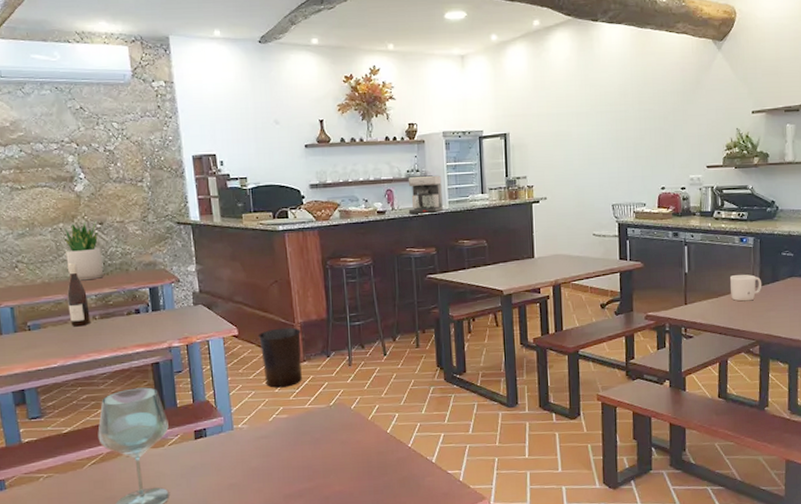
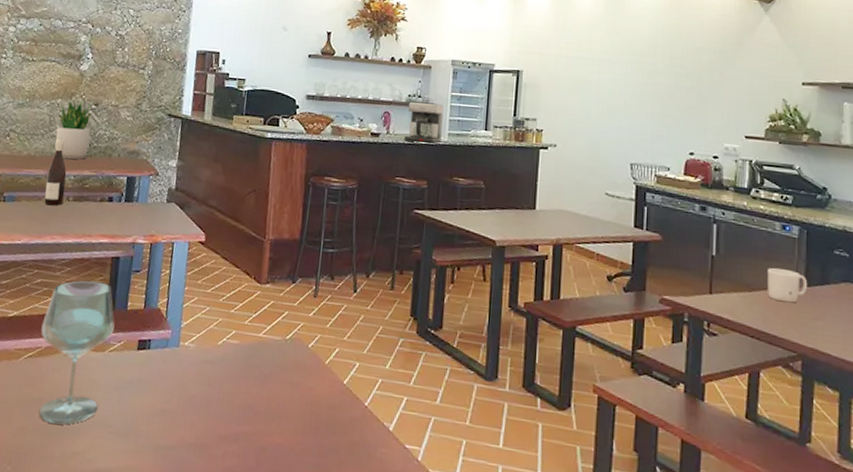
waste bin: present [258,327,302,388] -> none [222,241,270,309]

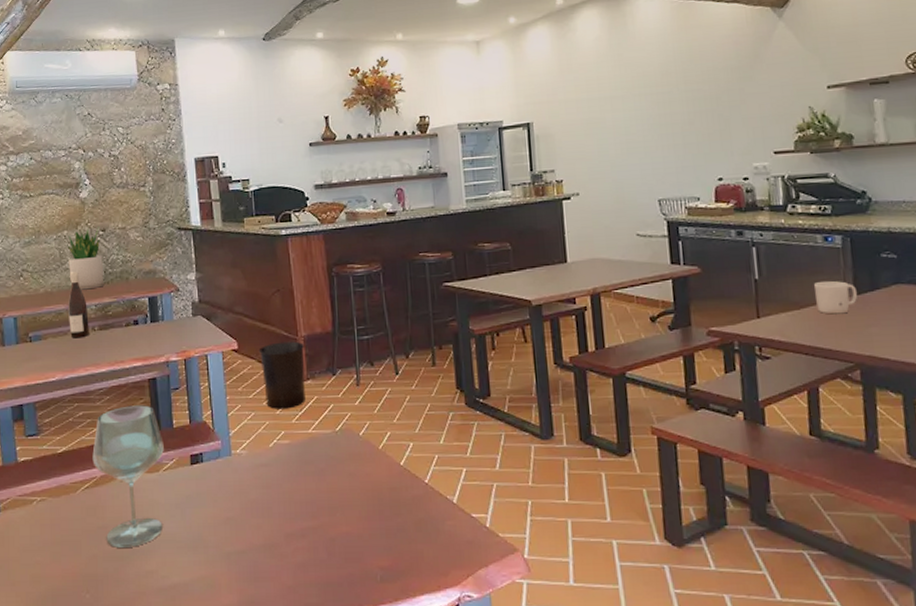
waste bin: none [222,241,270,309] -> present [258,341,305,409]
coffee maker: present [403,101,444,144] -> none [420,171,460,216]

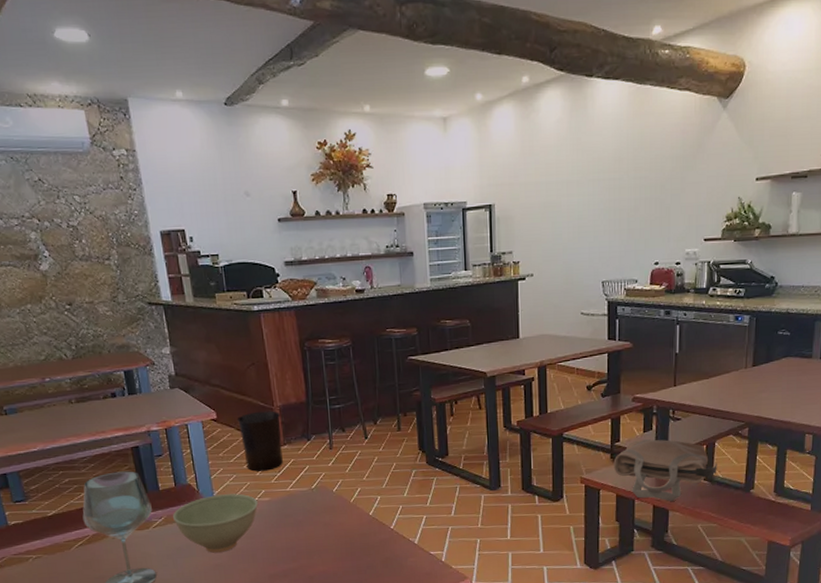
planter: present [67,227,104,290] -> none [32,301,76,364]
bottle: present [67,270,89,339] -> none [38,345,67,411]
bowl: none [184,434,277,504] -> present [172,493,258,553]
tote bag: none [690,382,826,461] -> present [613,439,717,501]
mug: present [814,280,858,315] -> none [722,354,756,383]

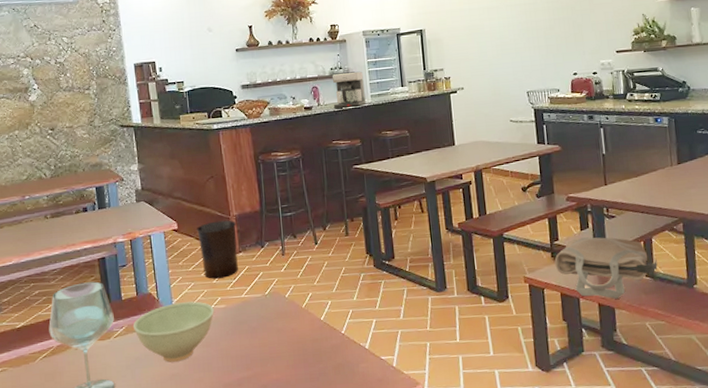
coffee maker: none [387,250,424,294] -> present [332,71,366,110]

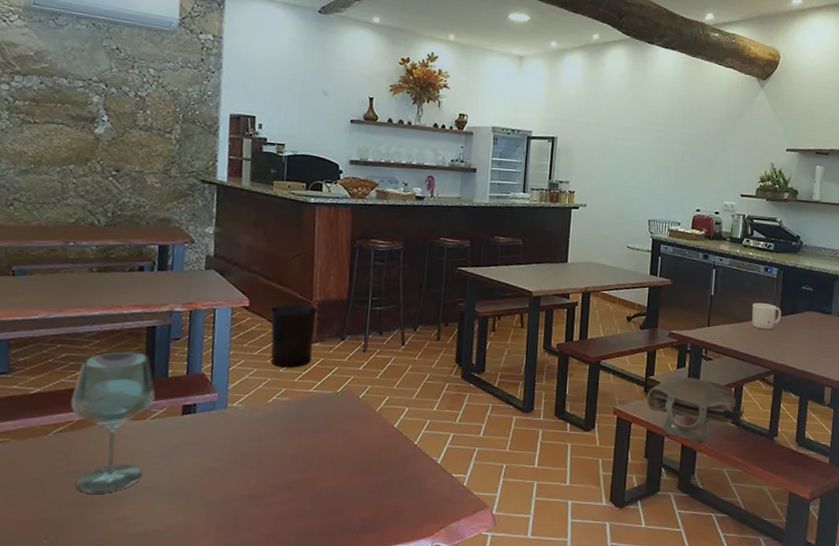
bowl: present [132,301,214,362] -> none [175,389,275,455]
coffee maker: present [332,71,366,110] -> none [447,166,485,206]
mug: none [648,153,681,180] -> present [752,302,782,330]

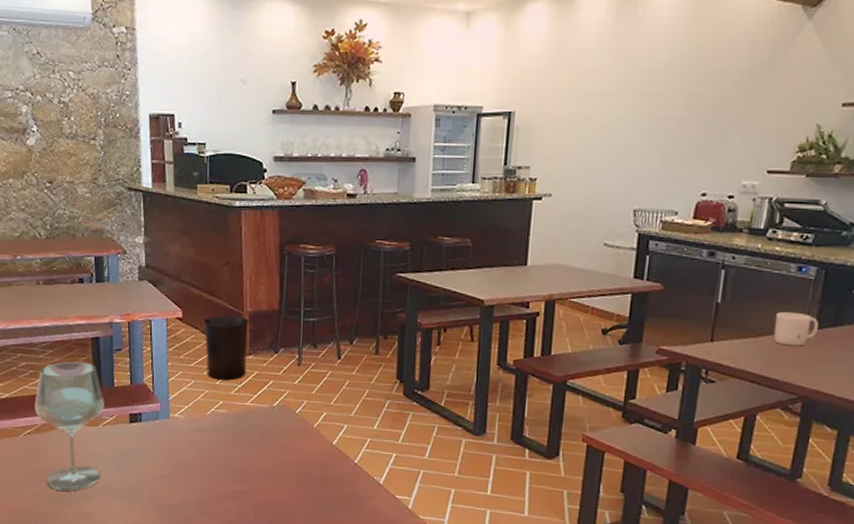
tote bag: present [646,376,744,442] -> none [624,400,757,479]

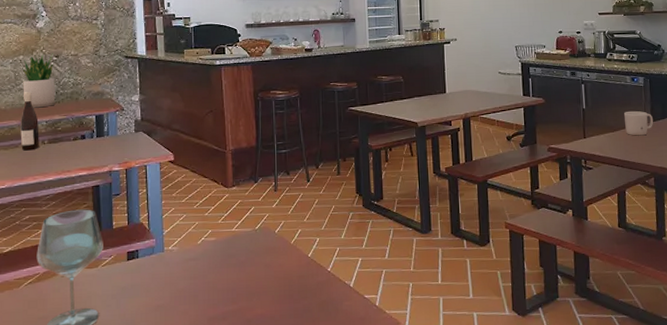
planter: none [12,178,50,243] -> present [22,53,56,108]
bottle: none [12,221,34,291] -> present [19,91,39,151]
waste bin: present [203,315,249,381] -> none [192,154,231,212]

